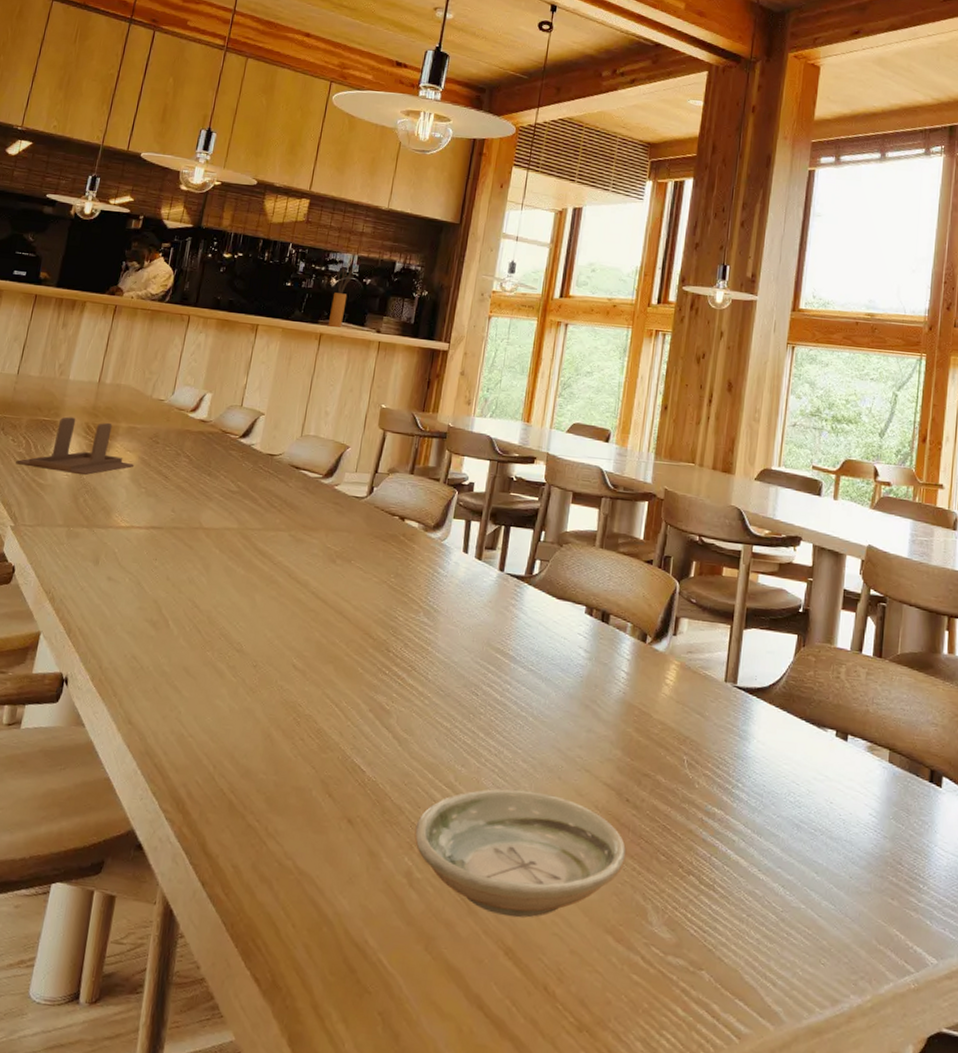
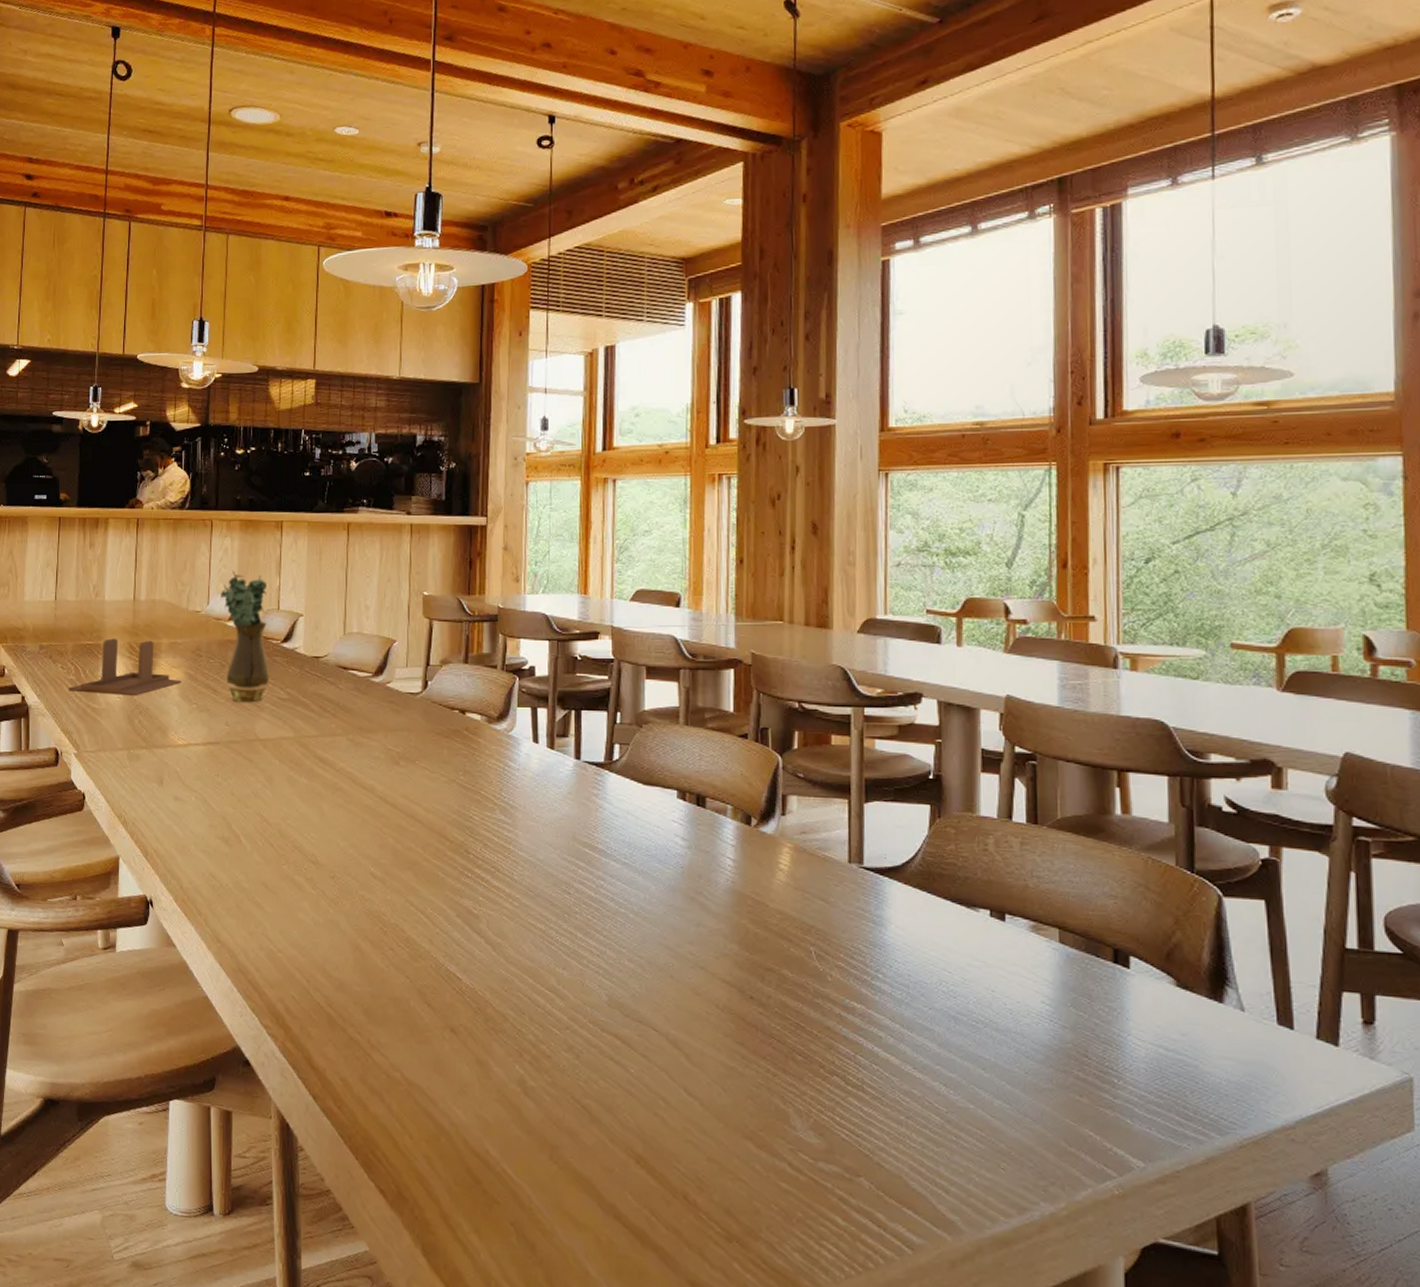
vase: none [179,365,234,492] -> present [221,571,270,703]
vase: present [327,263,359,327] -> none [354,442,378,515]
saucer: present [414,788,627,918] -> none [522,990,758,1125]

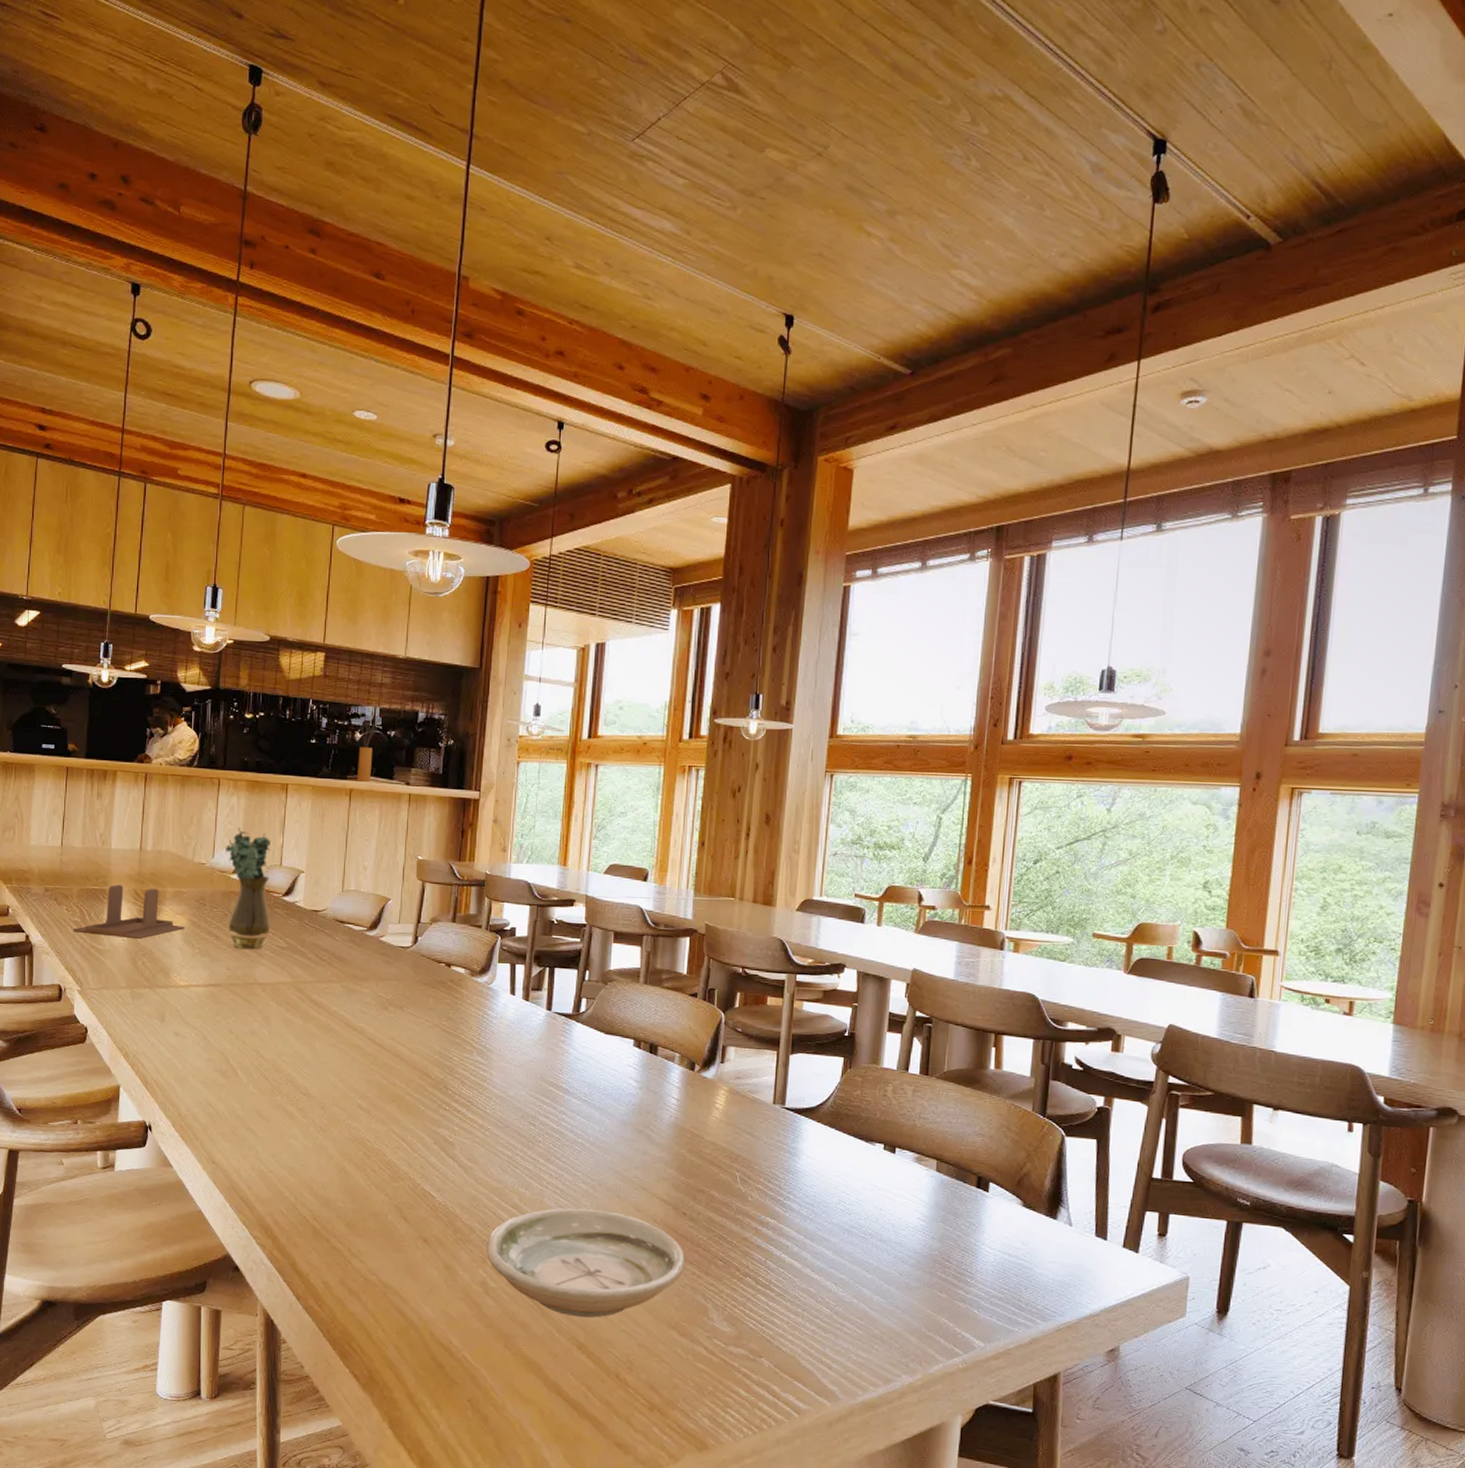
vase: none [354,442,378,515] -> present [356,716,382,782]
saucer: none [522,990,758,1125] -> present [486,1207,686,1318]

